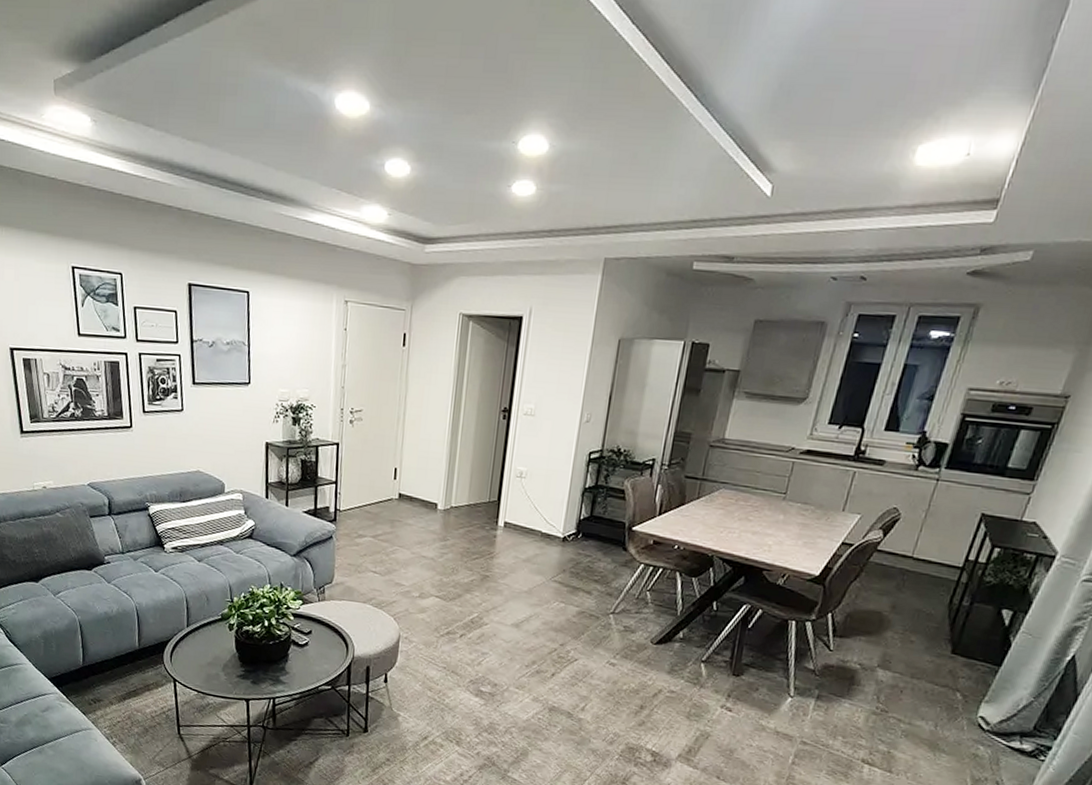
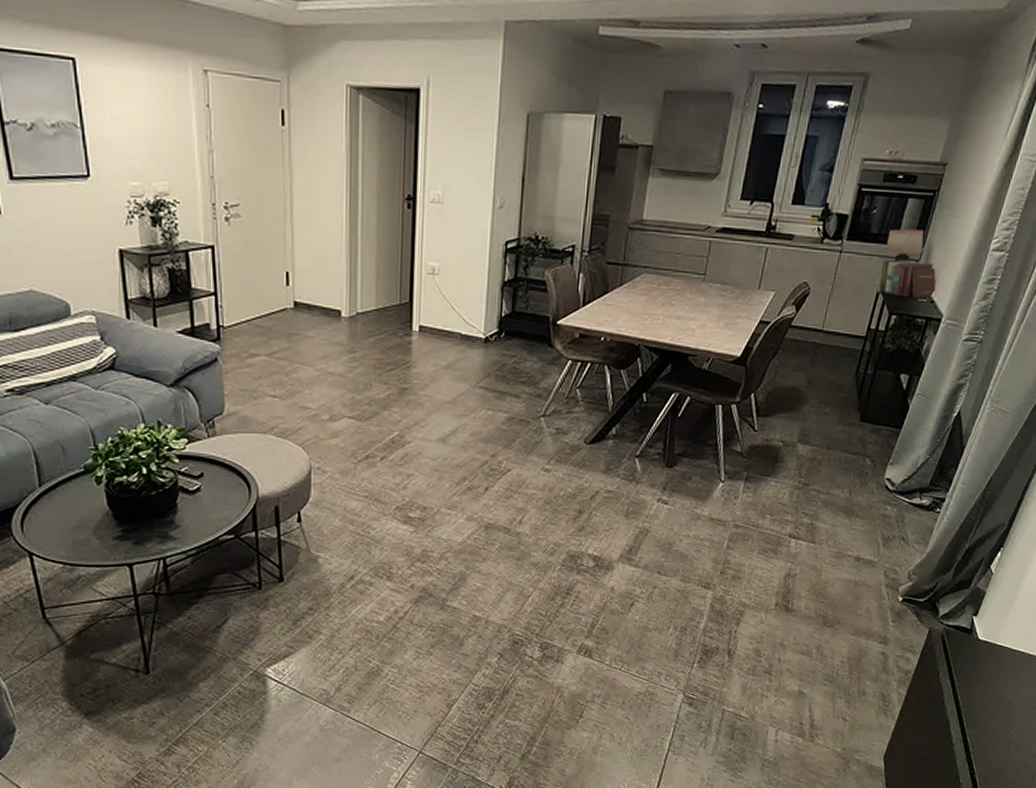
books: none [977,490,1051,534] -> present [876,259,936,299]
table lamp: none [989,460,1038,494] -> present [884,229,924,261]

